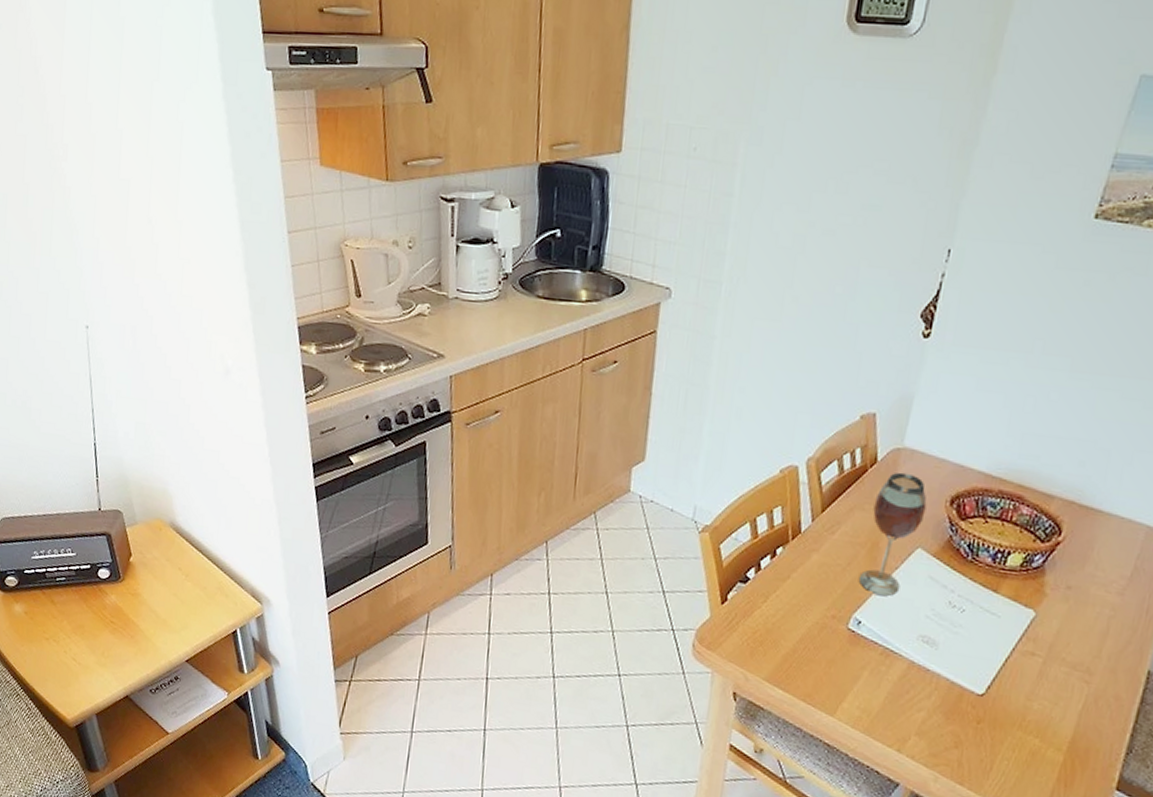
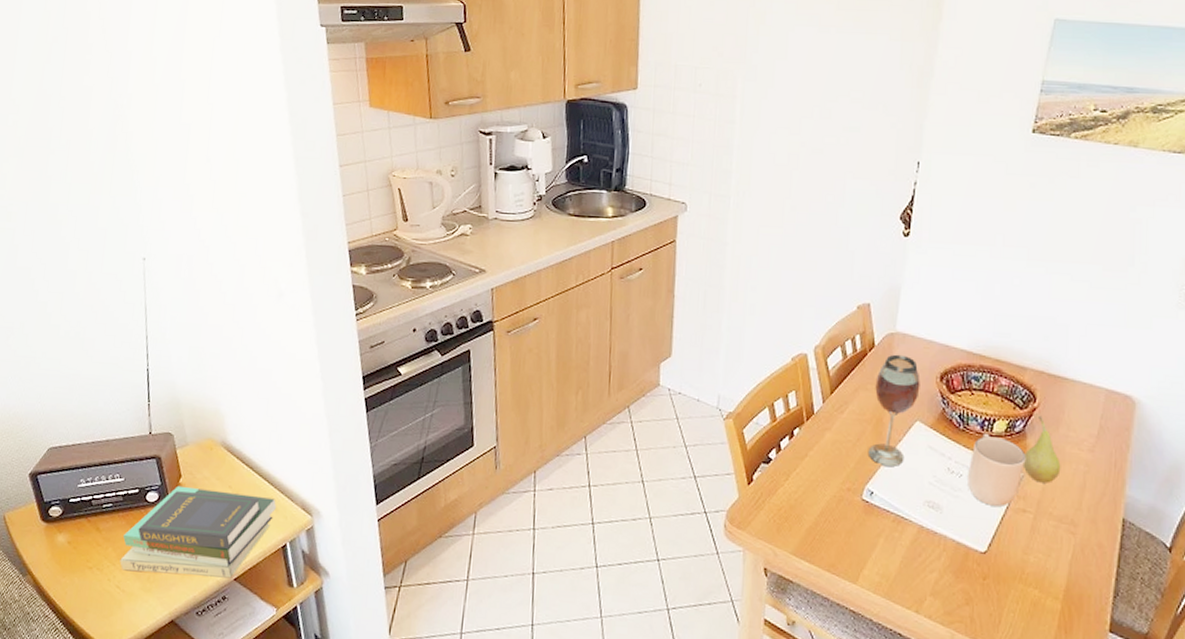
books: none [75,564,227,660] -> present [120,485,277,578]
mug: none [969,566,1043,648] -> present [966,433,1026,508]
fruit: none [1036,550,1082,626] -> present [1022,415,1061,484]

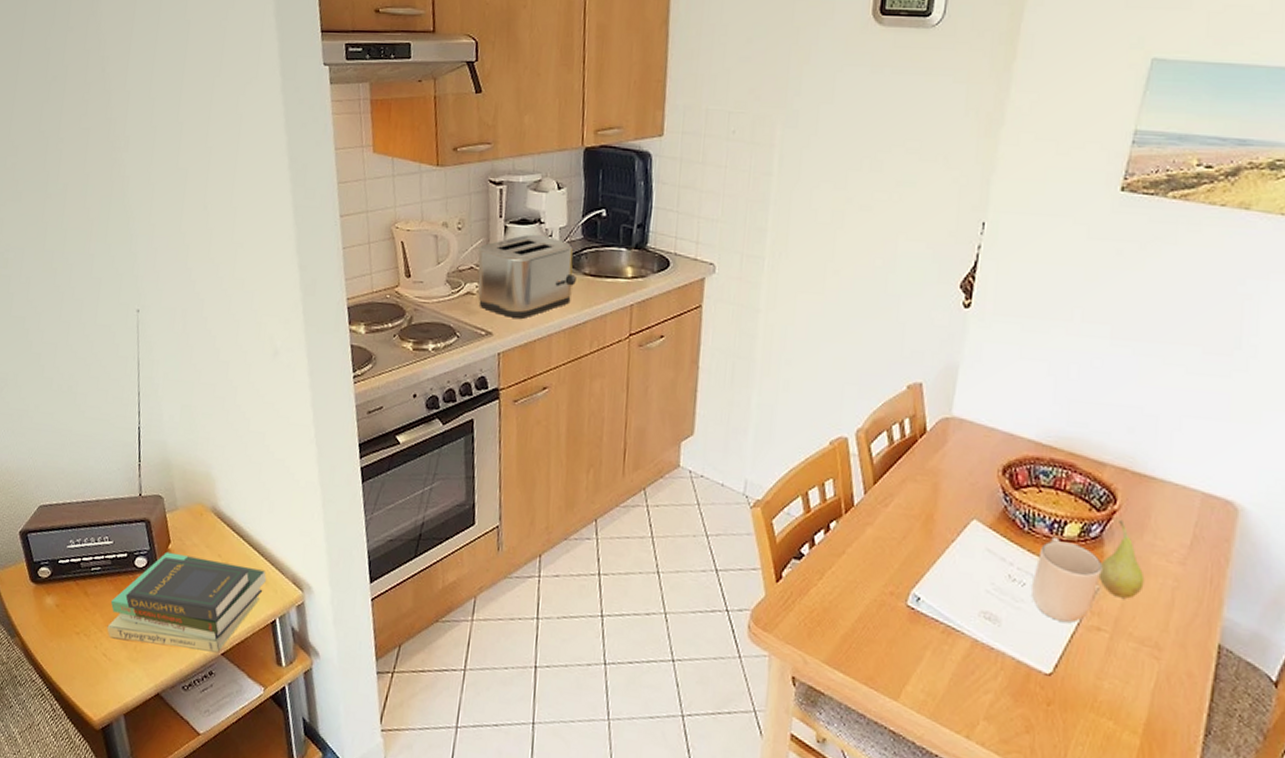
toaster: none [470,179,562,256] -> present [477,234,576,319]
wineglass: present [867,354,920,467] -> none [915,441,979,571]

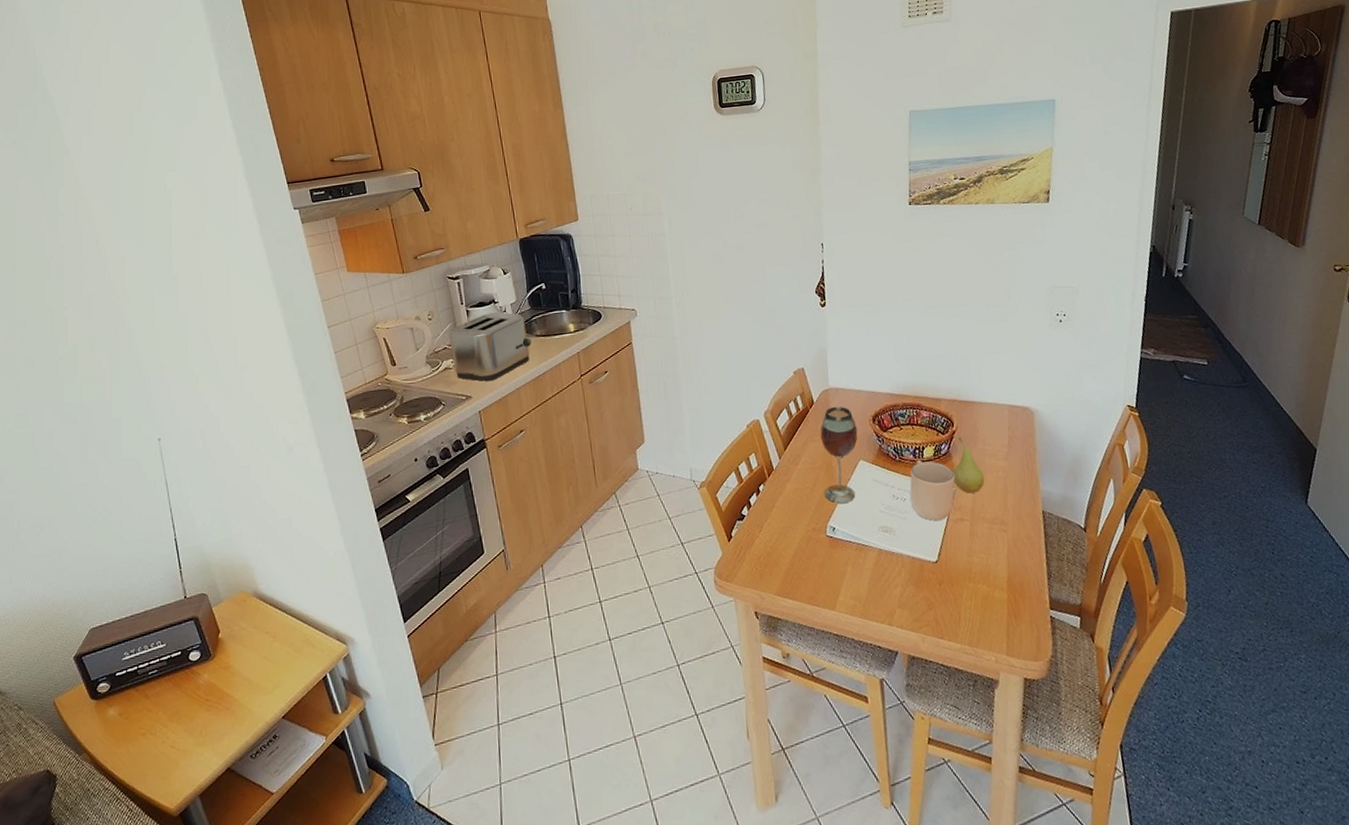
books: present [107,551,267,653] -> none [171,635,313,731]
wineglass: none [915,441,979,571] -> present [819,406,858,504]

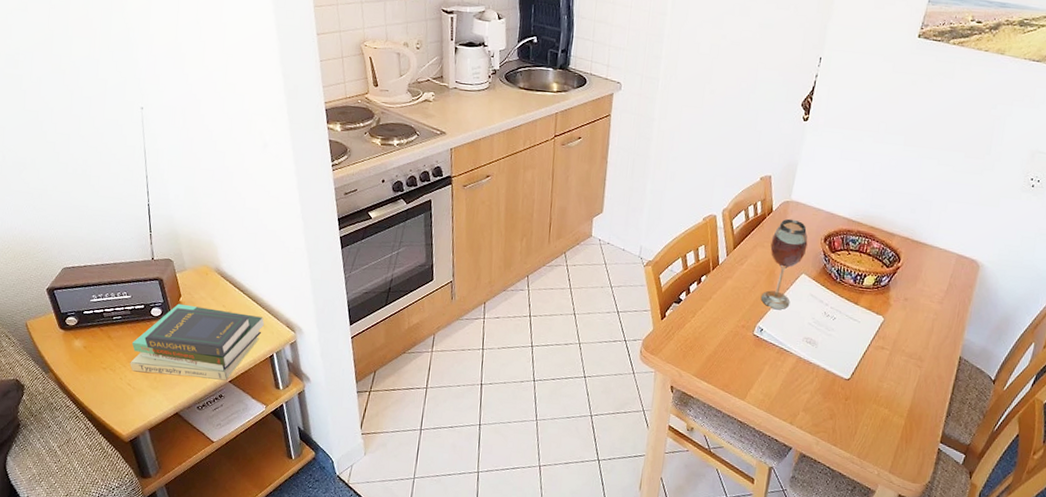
books: none [171,635,313,731] -> present [130,303,265,381]
toaster: present [448,312,531,381] -> none [433,54,513,122]
mug: present [909,459,956,522] -> none [839,285,888,345]
fruit: present [953,437,985,494] -> none [884,273,915,327]

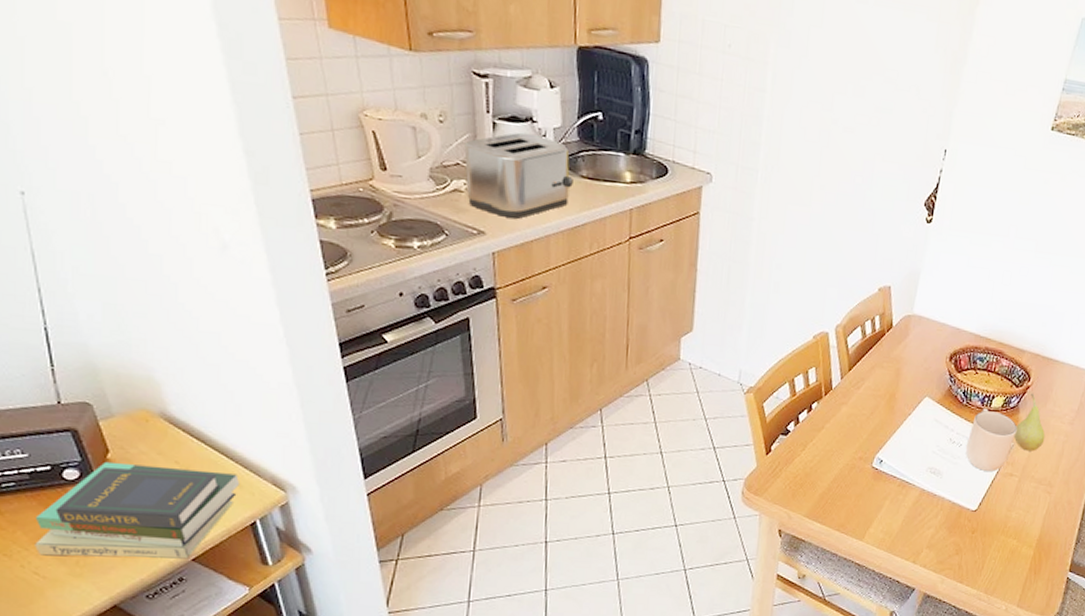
toaster: none [433,54,513,122] -> present [464,132,573,219]
wineglass: present [760,218,808,310] -> none [880,335,932,438]
mug: none [839,285,888,345] -> present [965,408,1018,472]
fruit: none [884,273,915,327] -> present [1013,393,1045,451]

